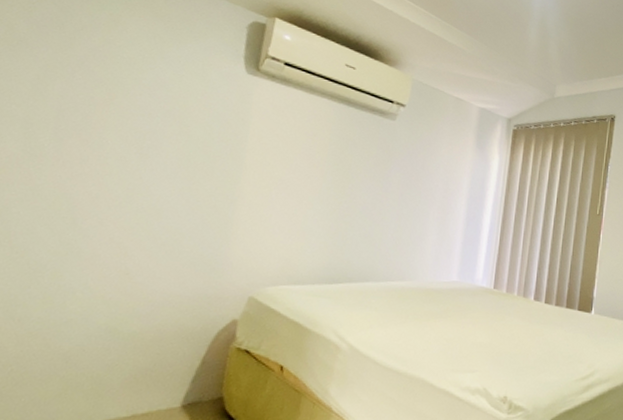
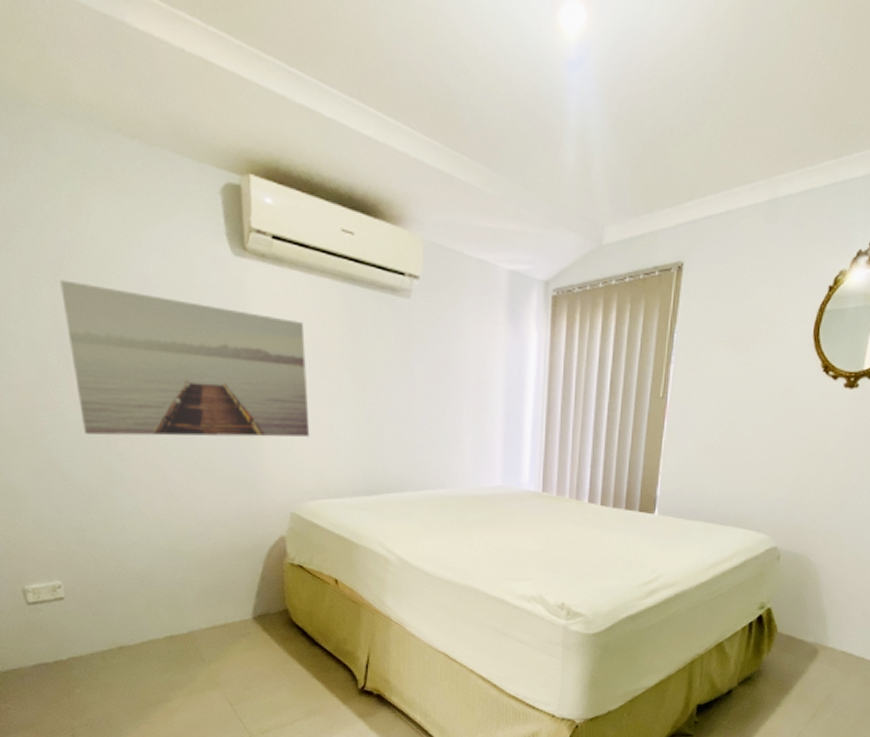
wall art: none [52,76,298,227] -> present [60,280,310,437]

